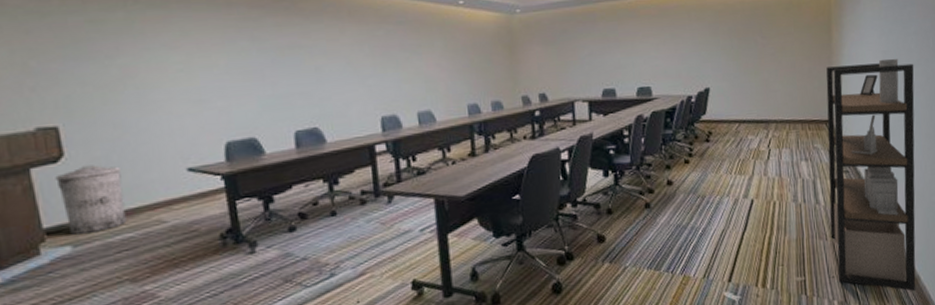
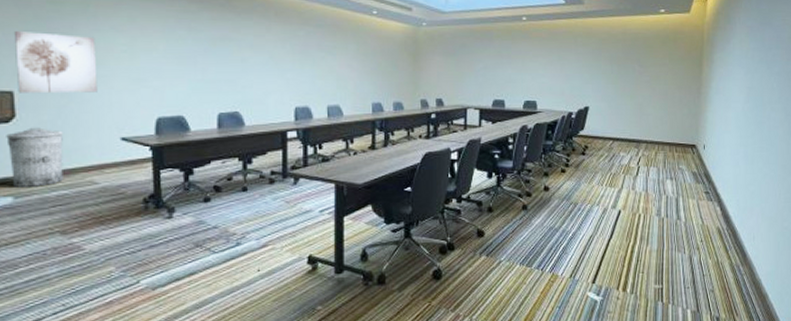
wall art: none [50,56,155,128] -> present [13,31,98,94]
shelving unit: present [826,58,916,291] -> none [688,94,775,307]

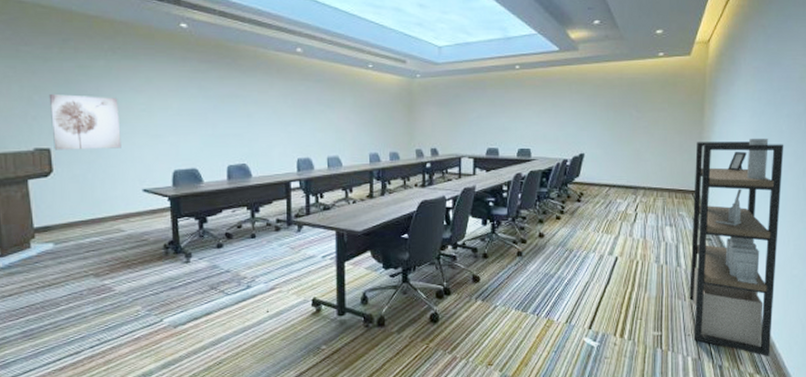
trash can: present [6,127,63,187] -> none [45,181,95,235]
shelving unit: none [688,94,775,307] -> present [689,138,784,356]

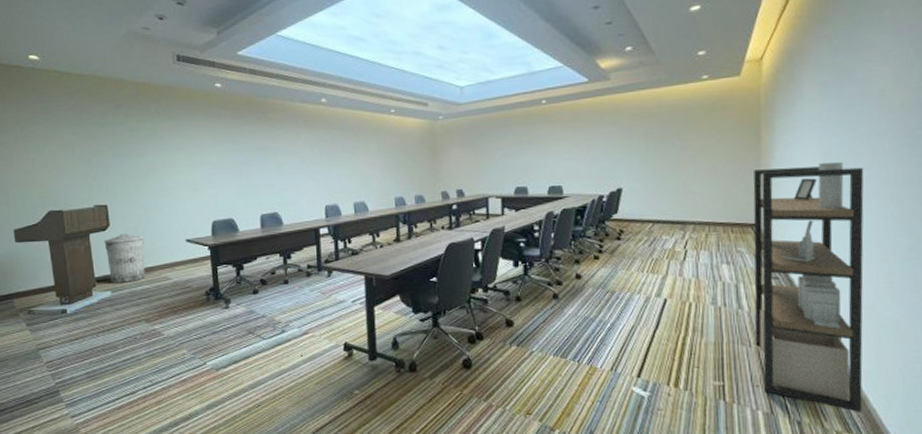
trash can: none [45,181,95,235] -> present [104,233,145,283]
wall art: present [48,94,121,150] -> none [105,155,167,206]

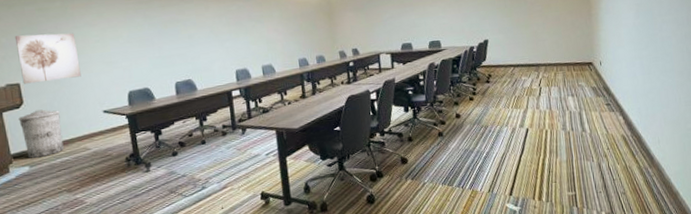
wall art: none [105,155,167,206] -> present [14,32,81,84]
shelving unit: present [753,161,864,412] -> none [587,9,676,205]

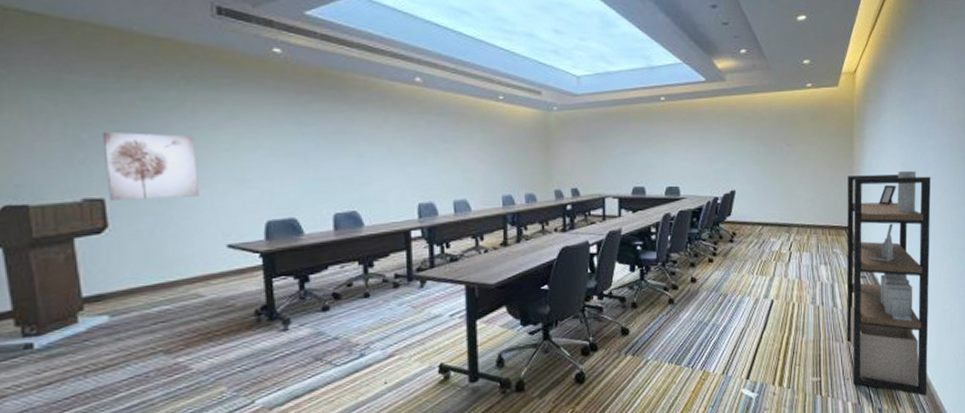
trash can: present [18,109,64,159] -> none [98,237,165,305]
shelving unit: none [587,9,676,205] -> present [846,170,931,396]

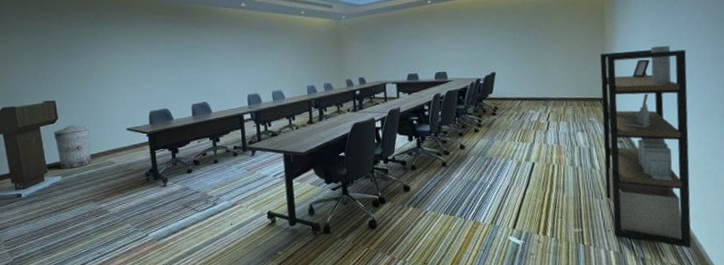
trash can: none [98,237,165,305] -> present [53,125,92,169]
wall art: present [102,132,199,201] -> none [52,56,109,102]

